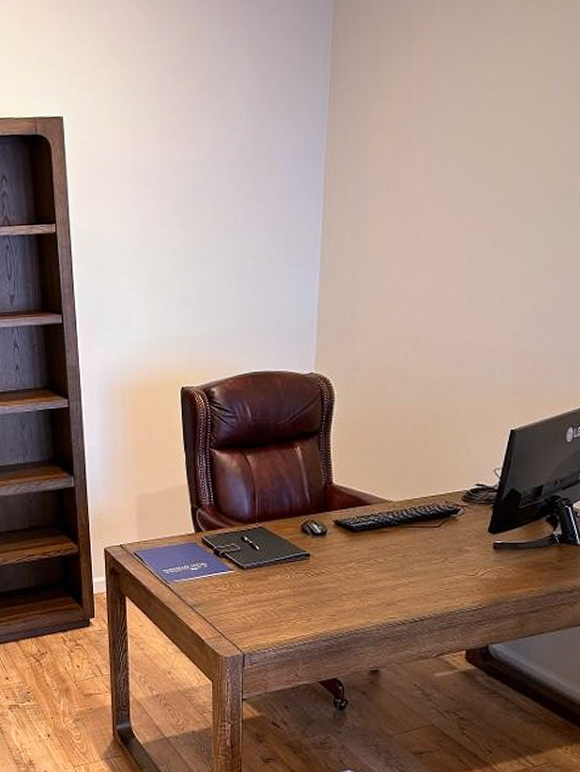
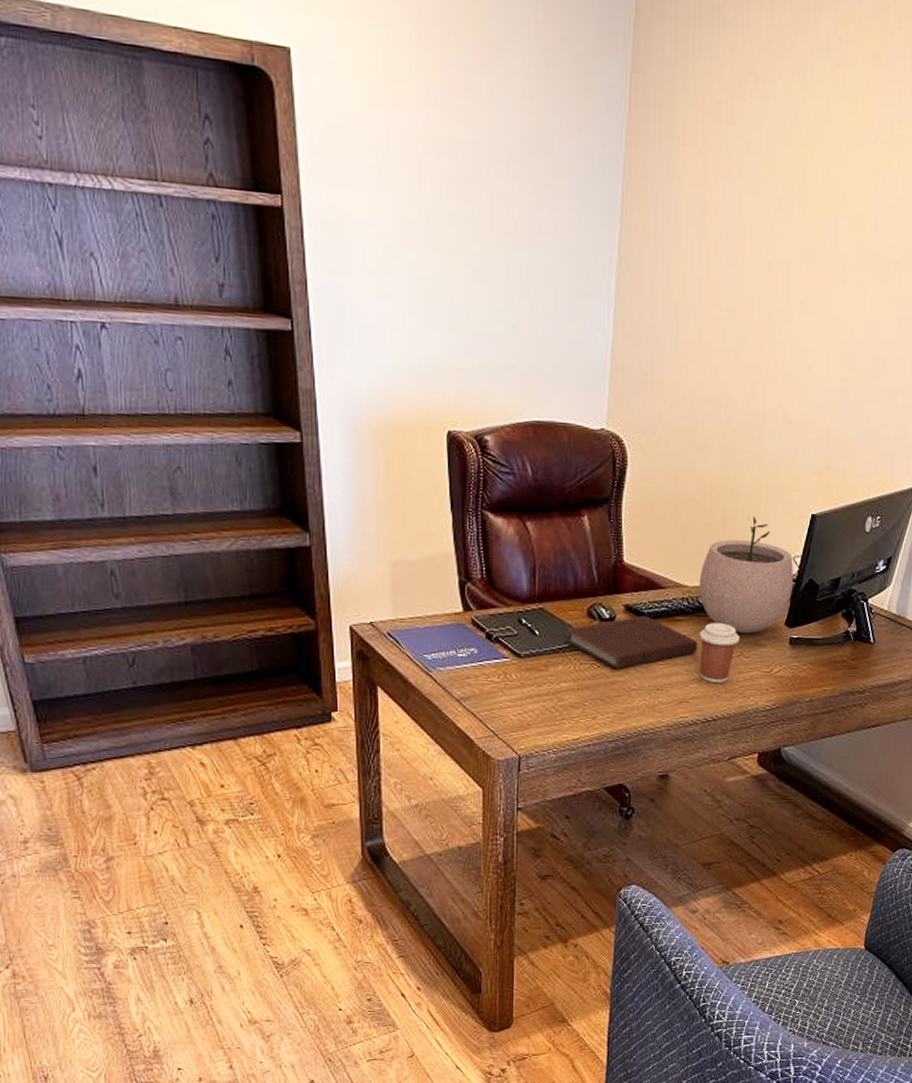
notebook: none [281,529,404,577] -> present [564,616,698,670]
plant pot: none [403,436,495,540] -> present [699,516,794,633]
coffee cup: none [404,533,444,586] -> present [699,623,740,683]

